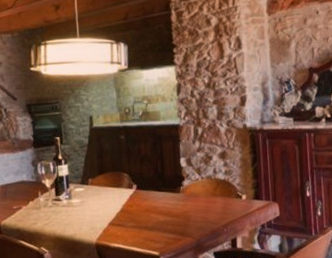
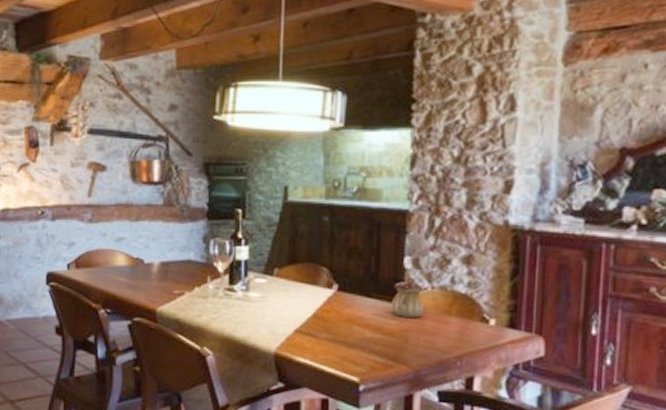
teapot: none [175,172,198,202] -> present [391,276,425,318]

